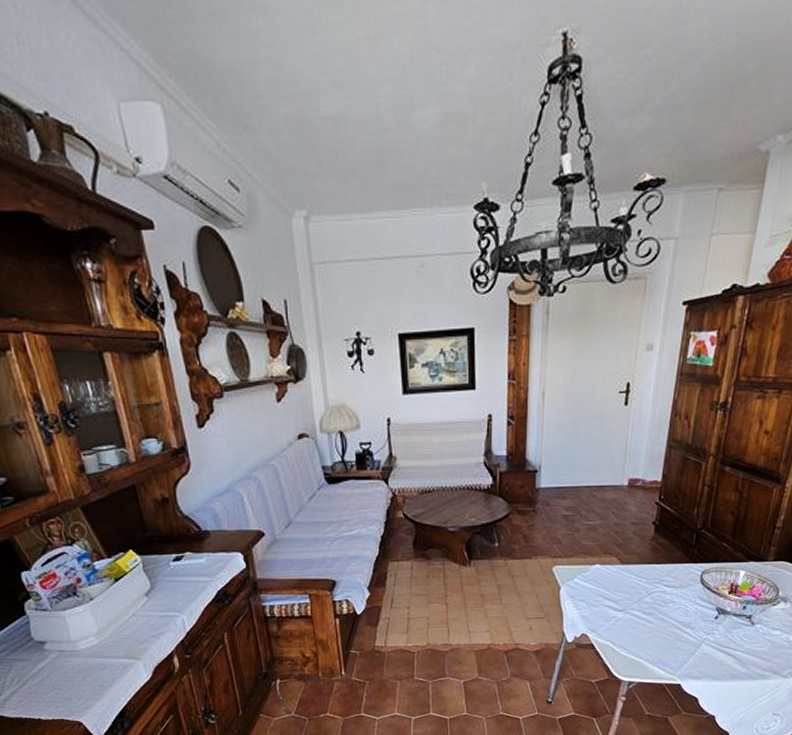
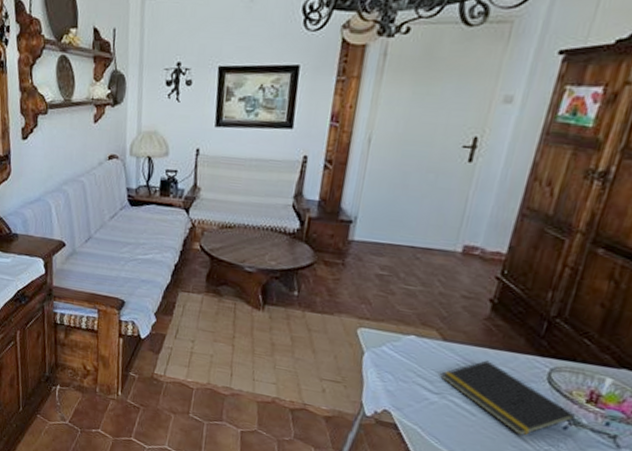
notepad: none [622,574,723,632] -> present [440,360,576,437]

